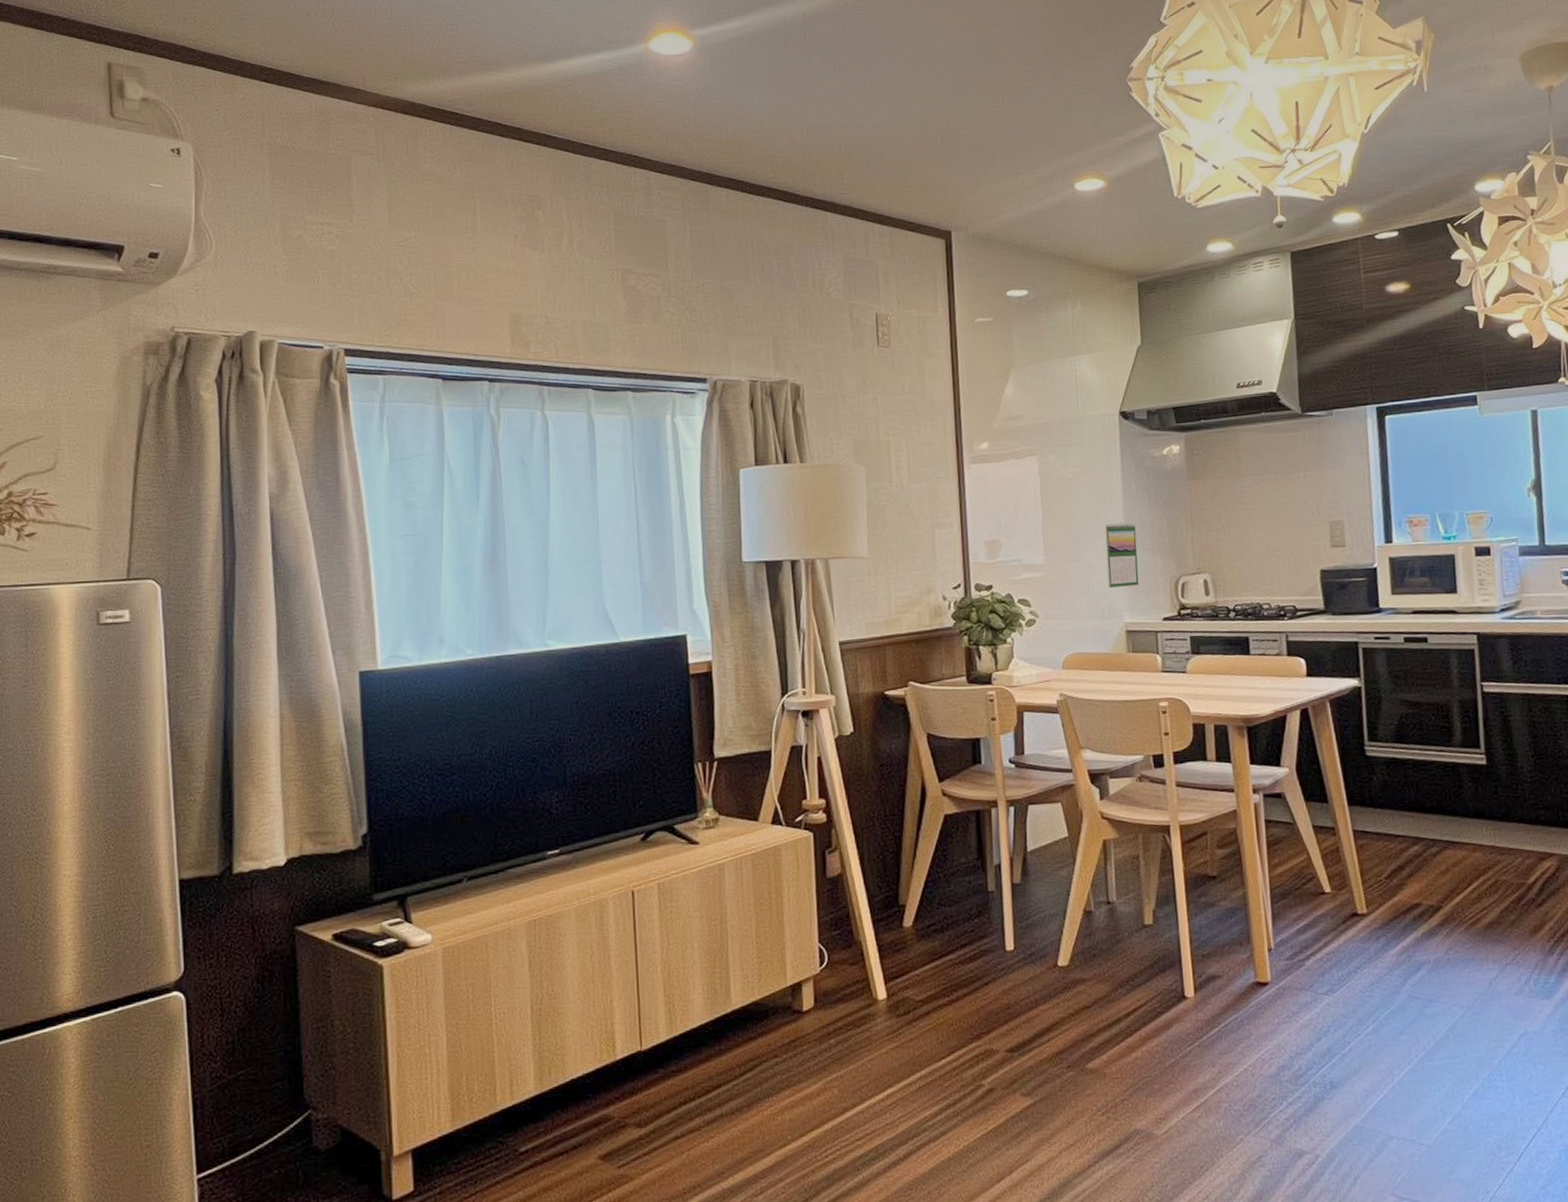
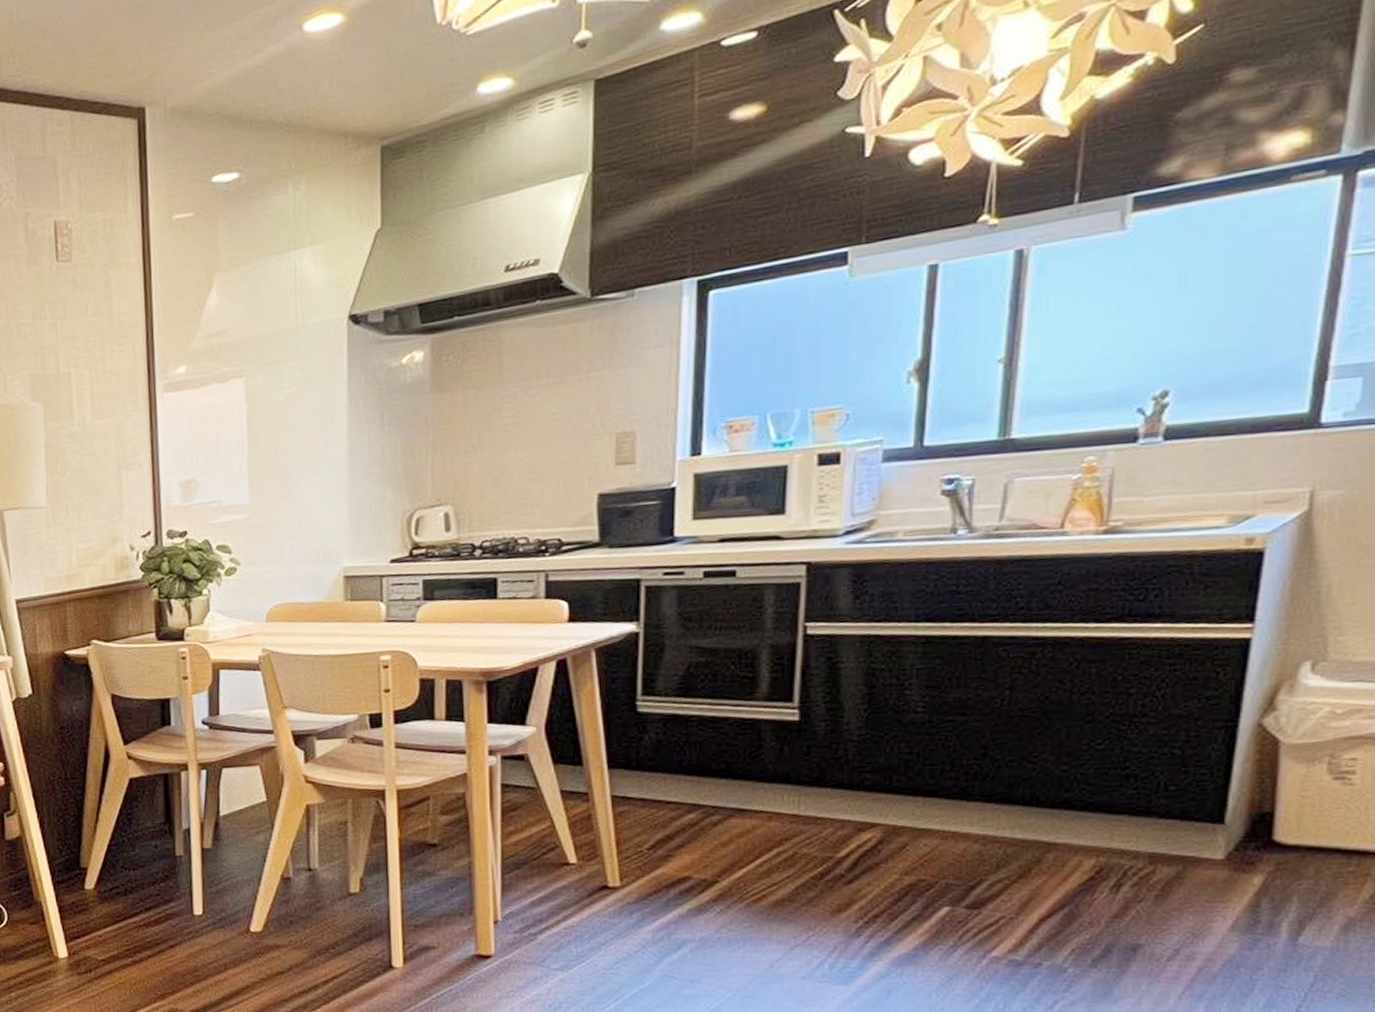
calendar: present [1104,522,1139,588] -> none [323,450,363,528]

